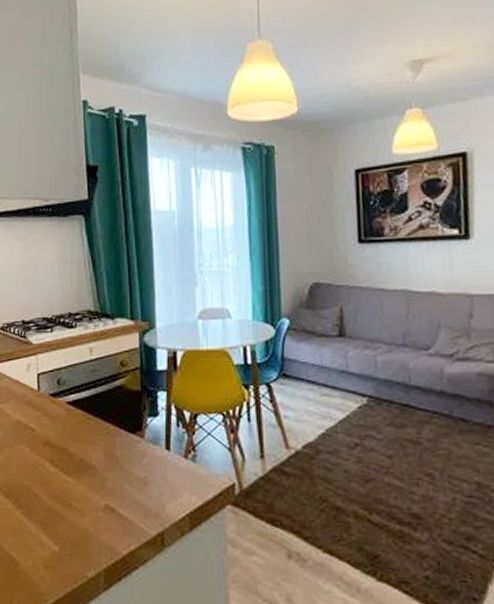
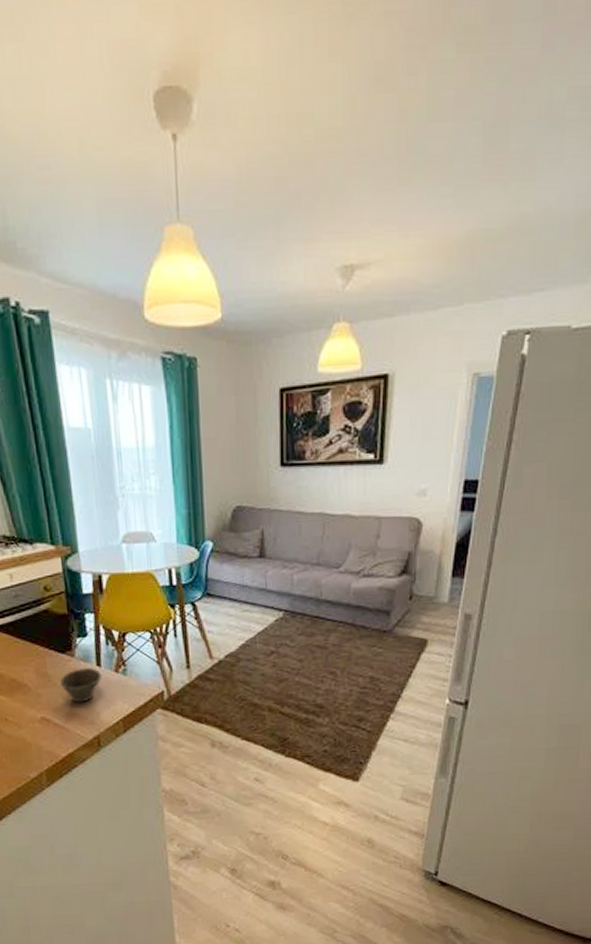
cup: none [127,450,171,491] -> present [59,667,102,703]

